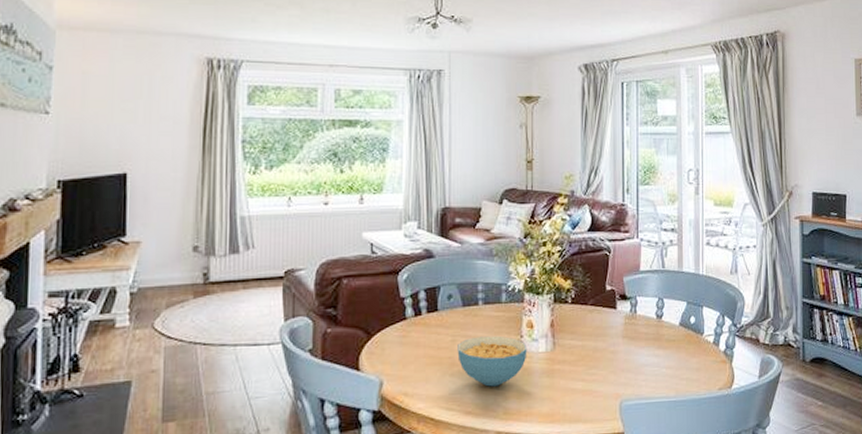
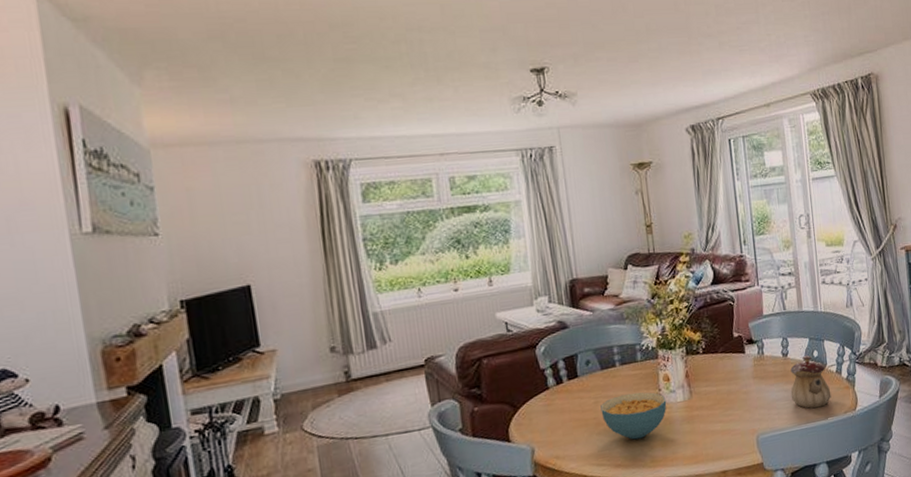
teapot: none [661,319,706,380] -> present [790,354,832,409]

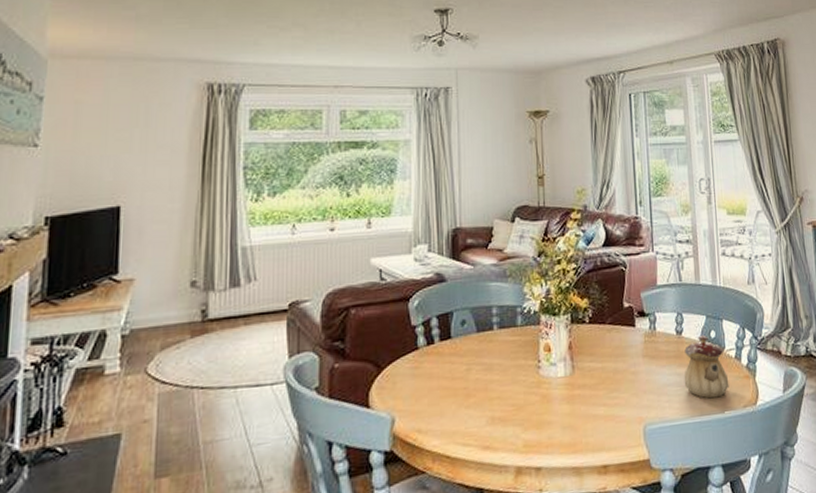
cereal bowl: present [600,392,667,440] -> none [473,361,546,418]

